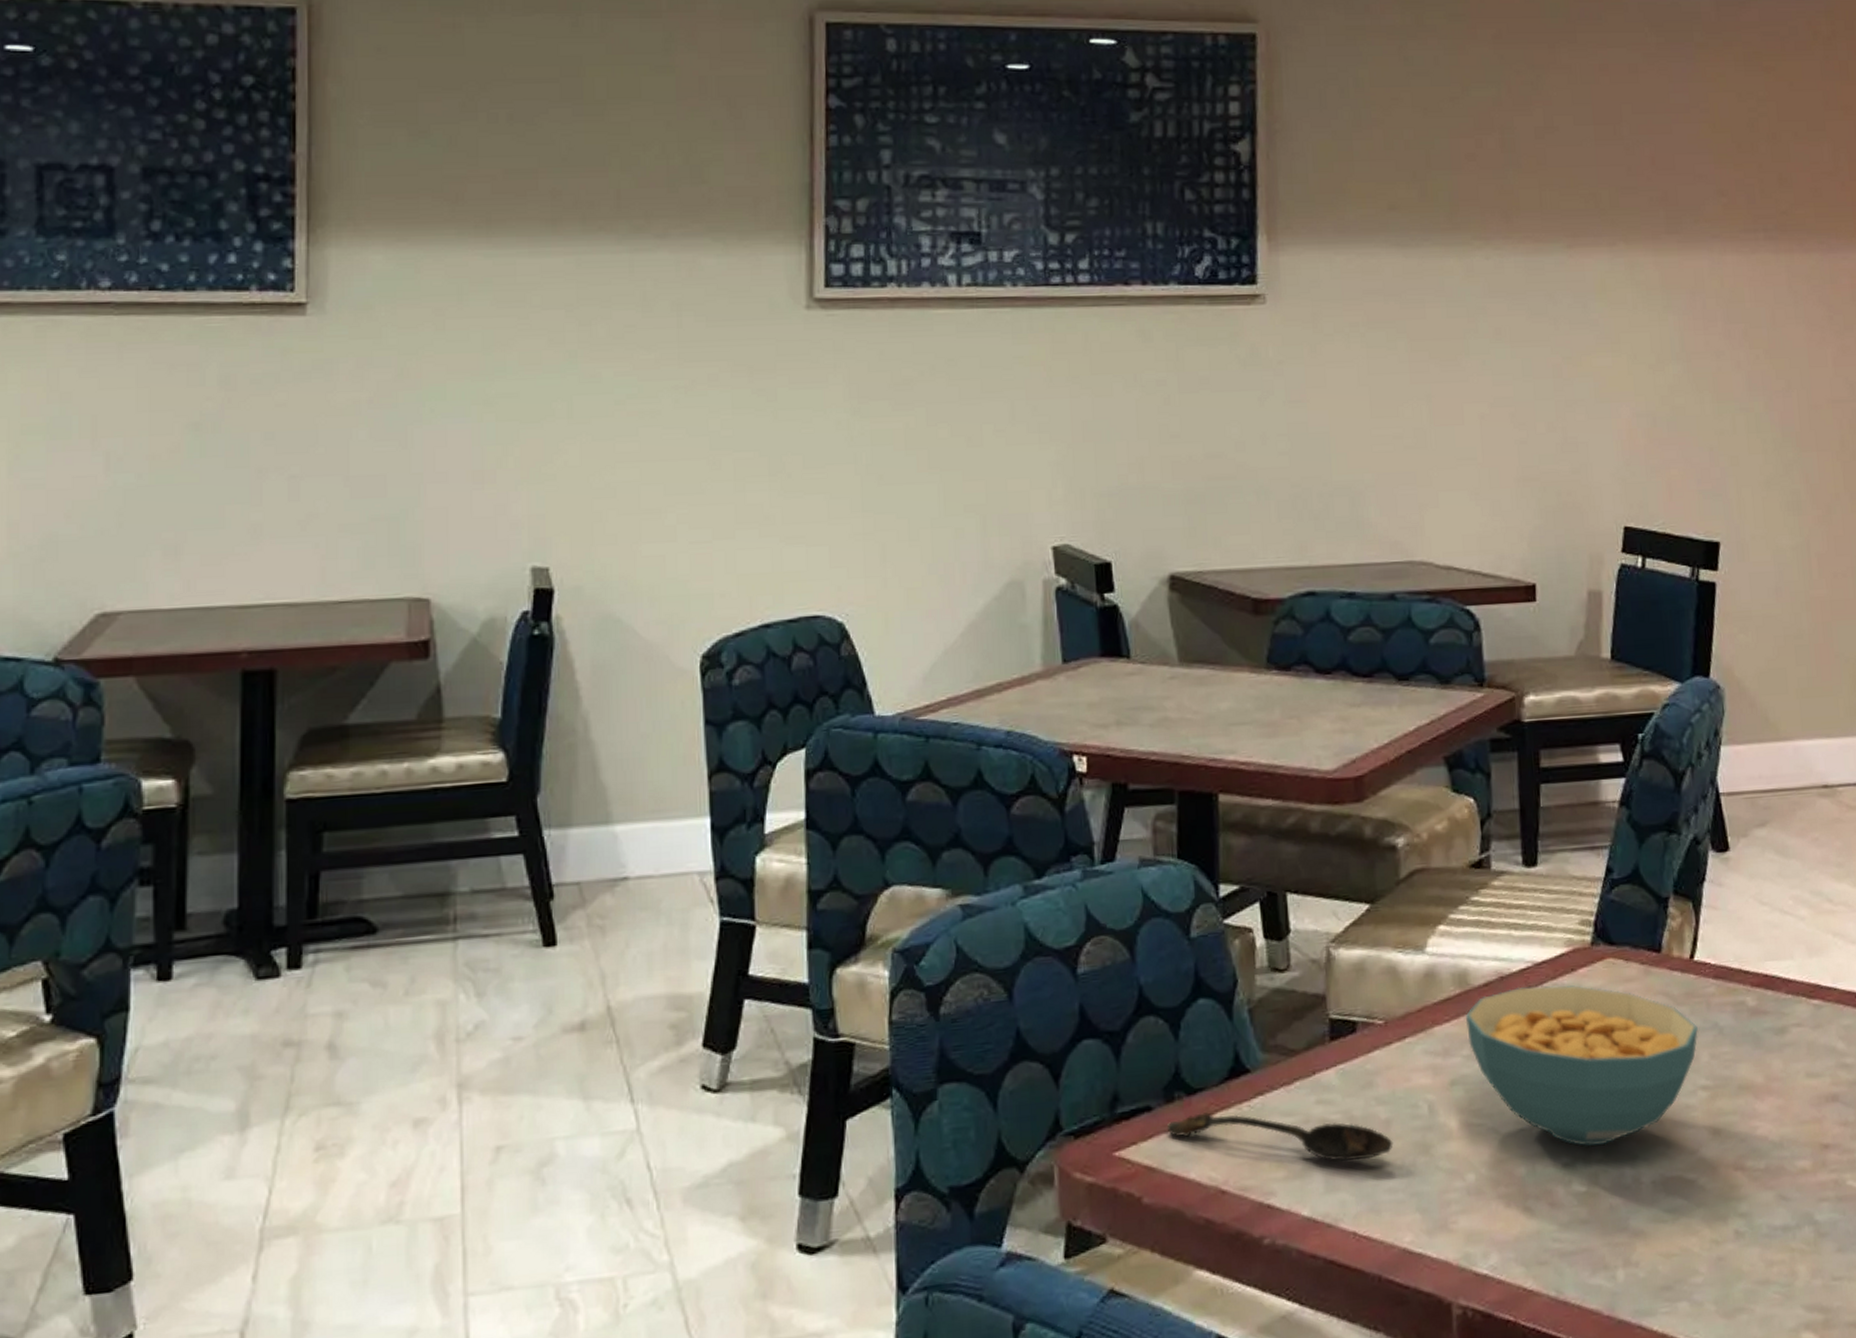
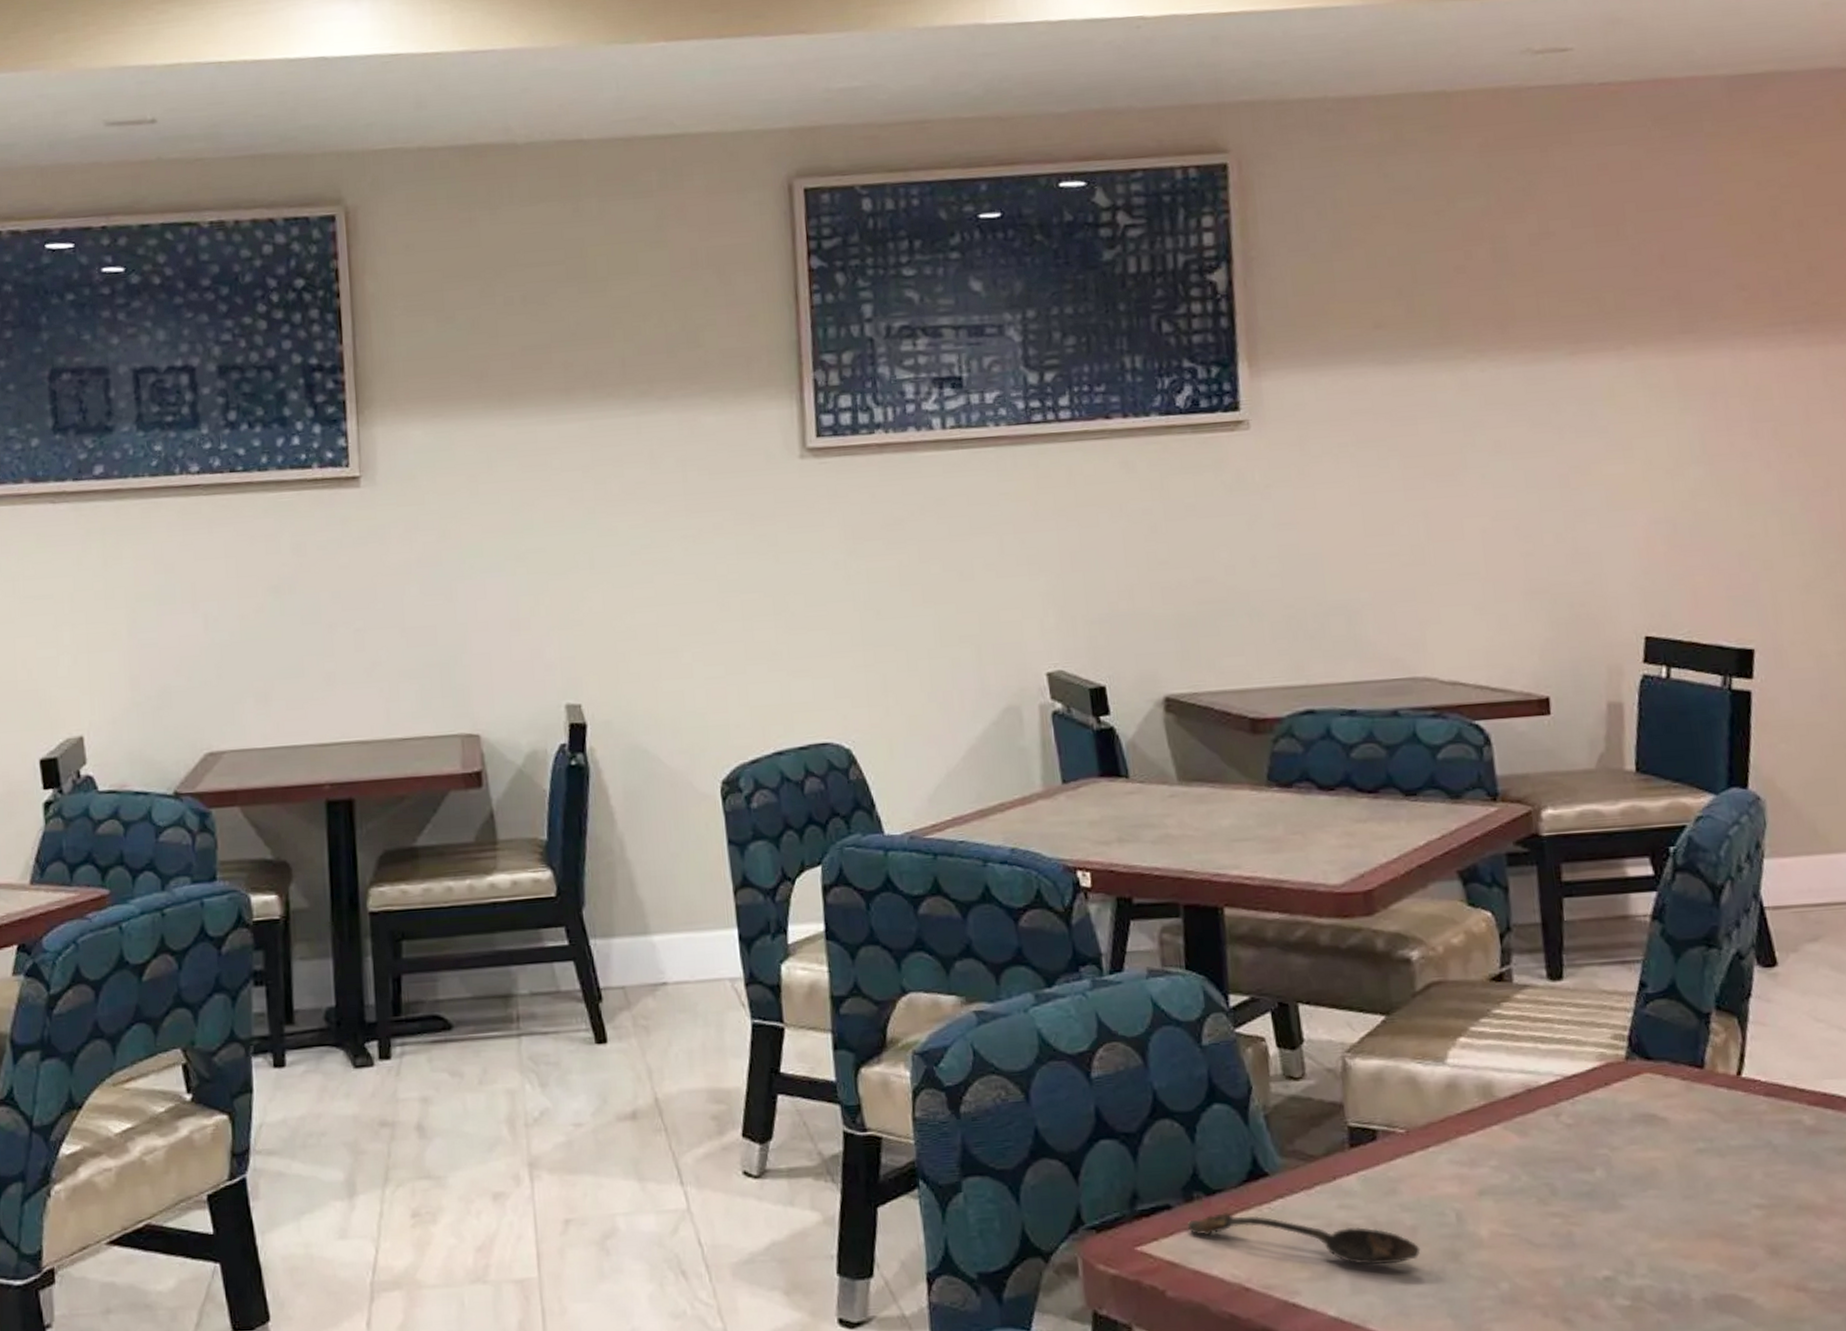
cereal bowl: present [1465,985,1698,1146] -> none [1492,1099,1749,1261]

